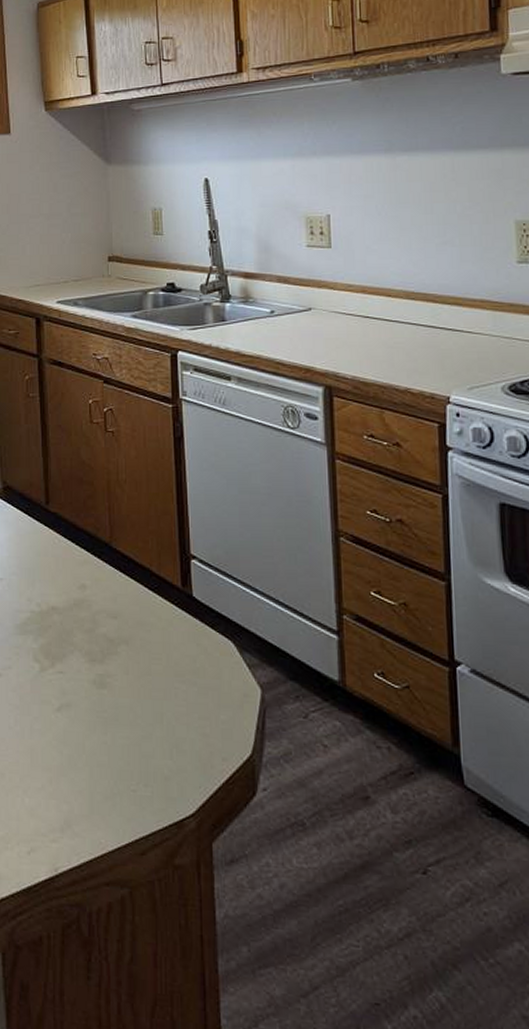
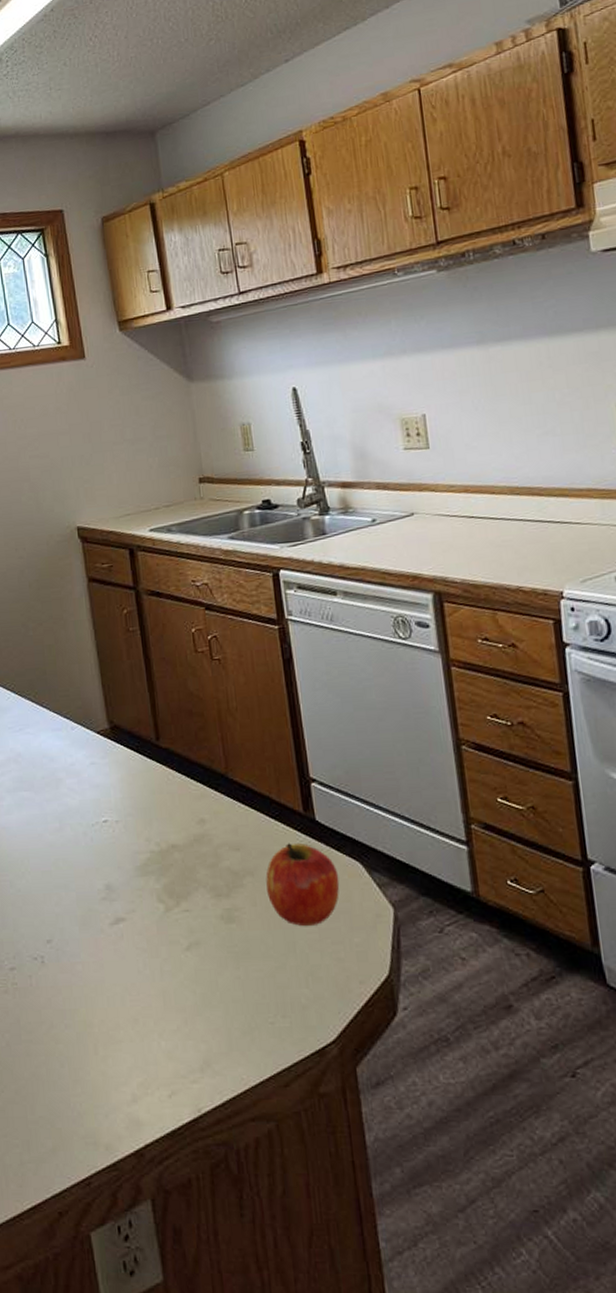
apple: none [140,616,211,700] -> present [266,843,340,927]

